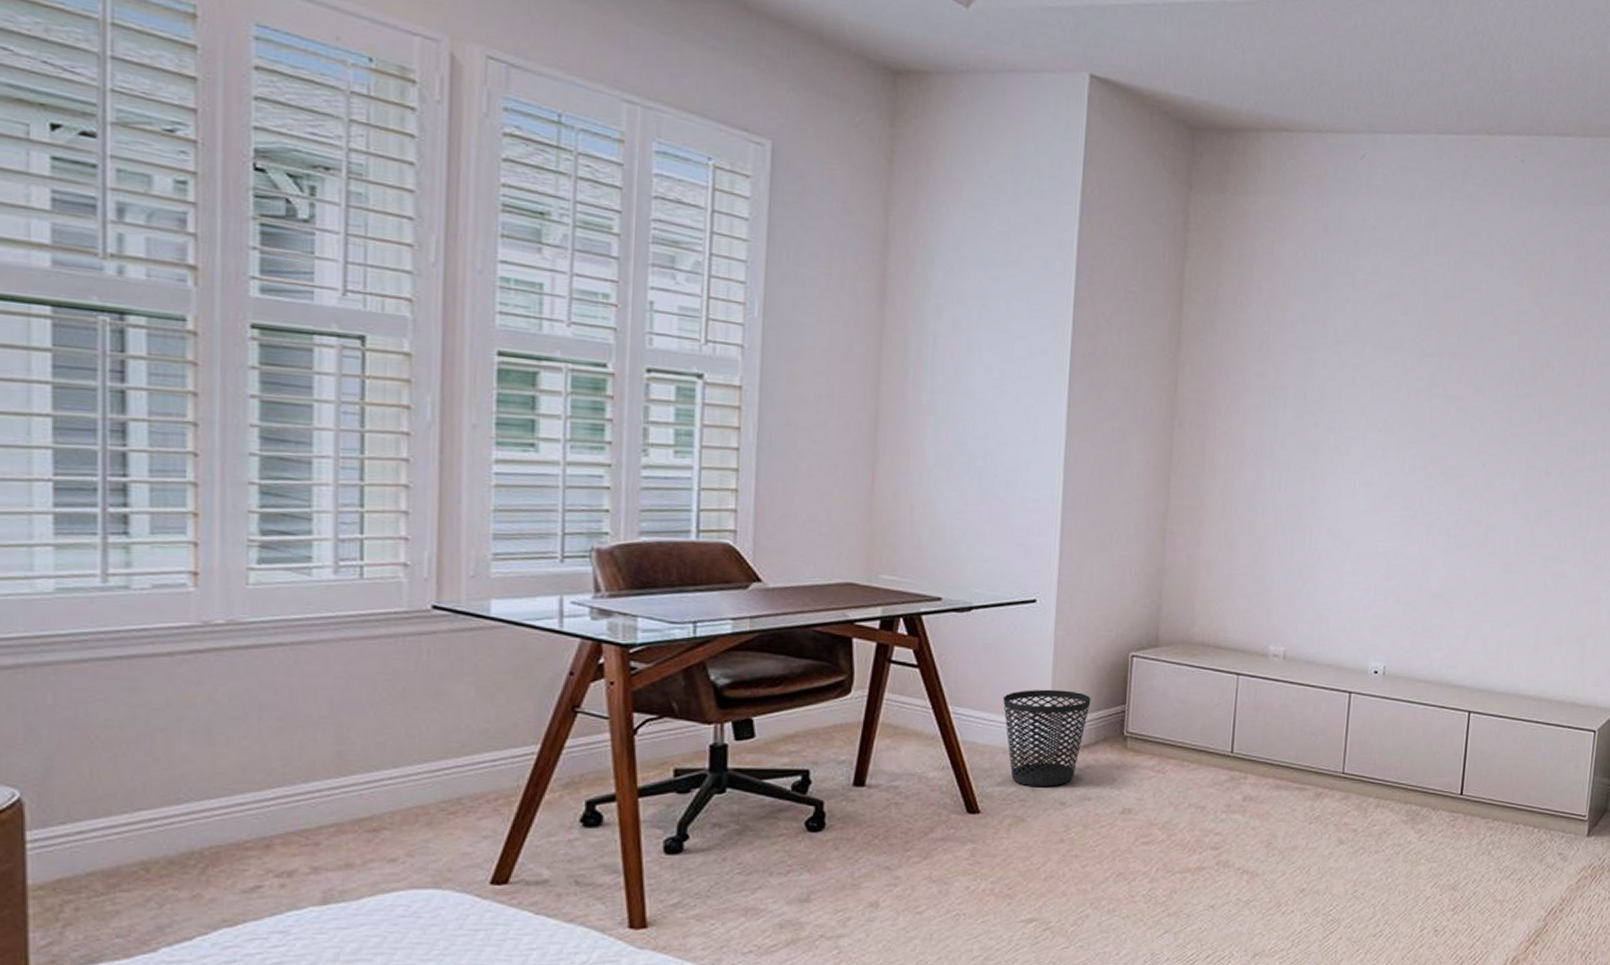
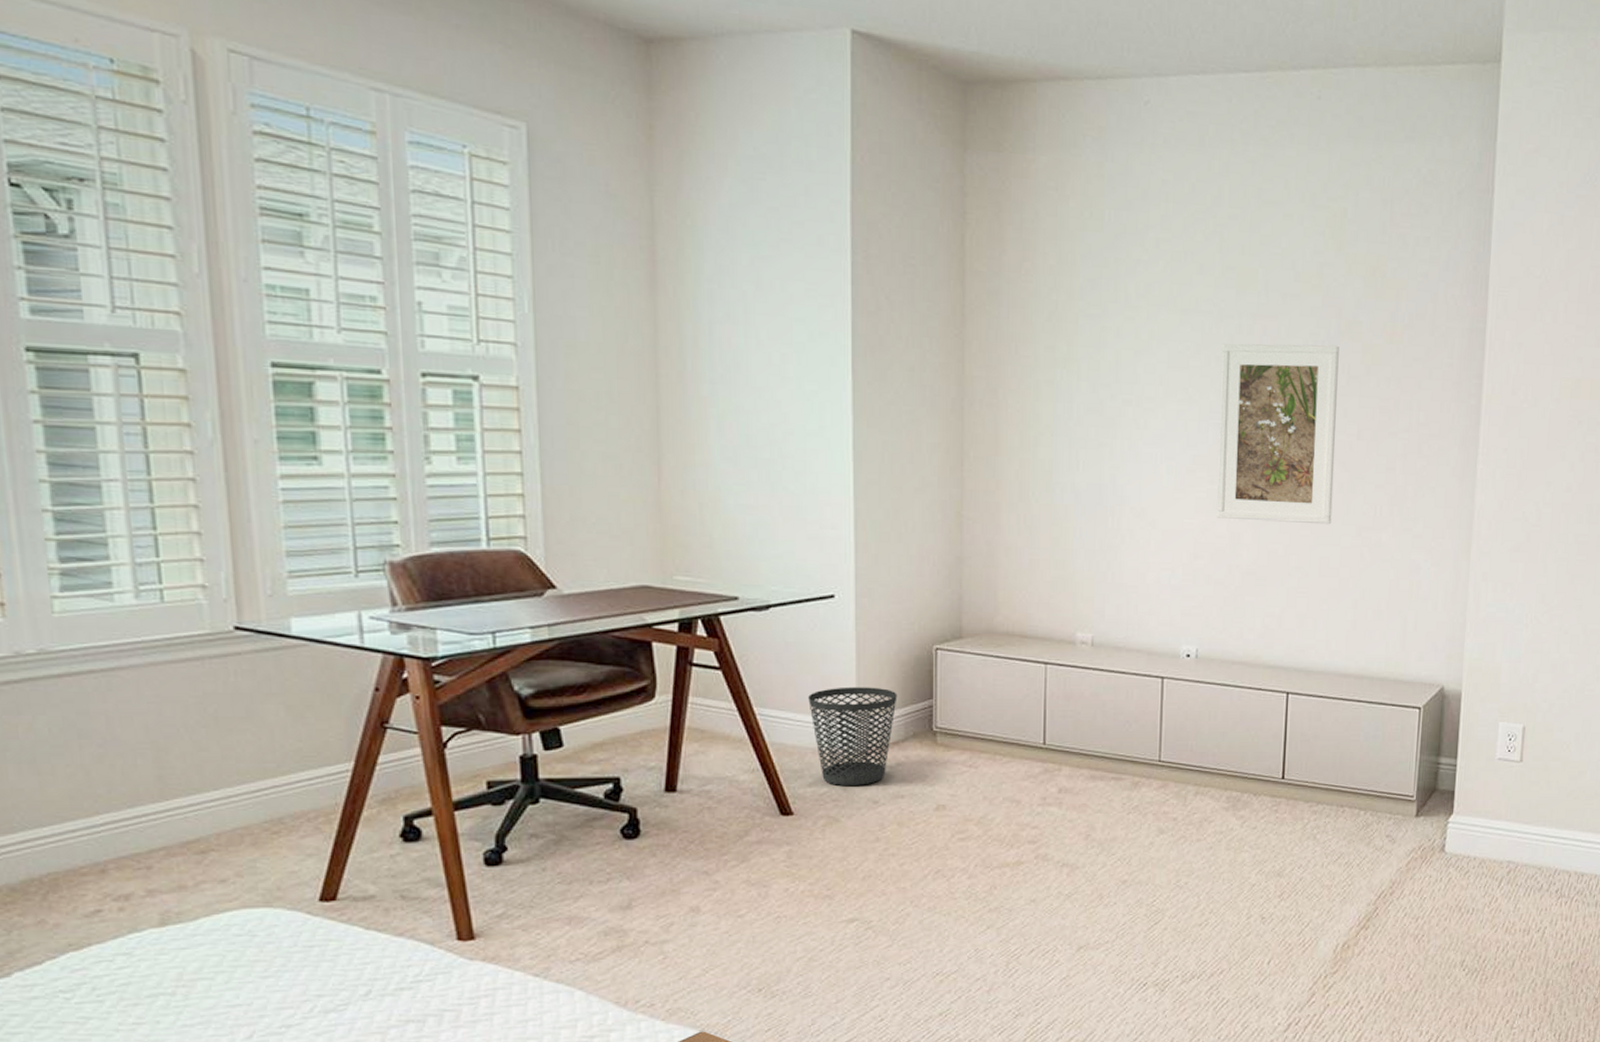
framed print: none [1409,380,1532,554] -> present [1216,343,1339,525]

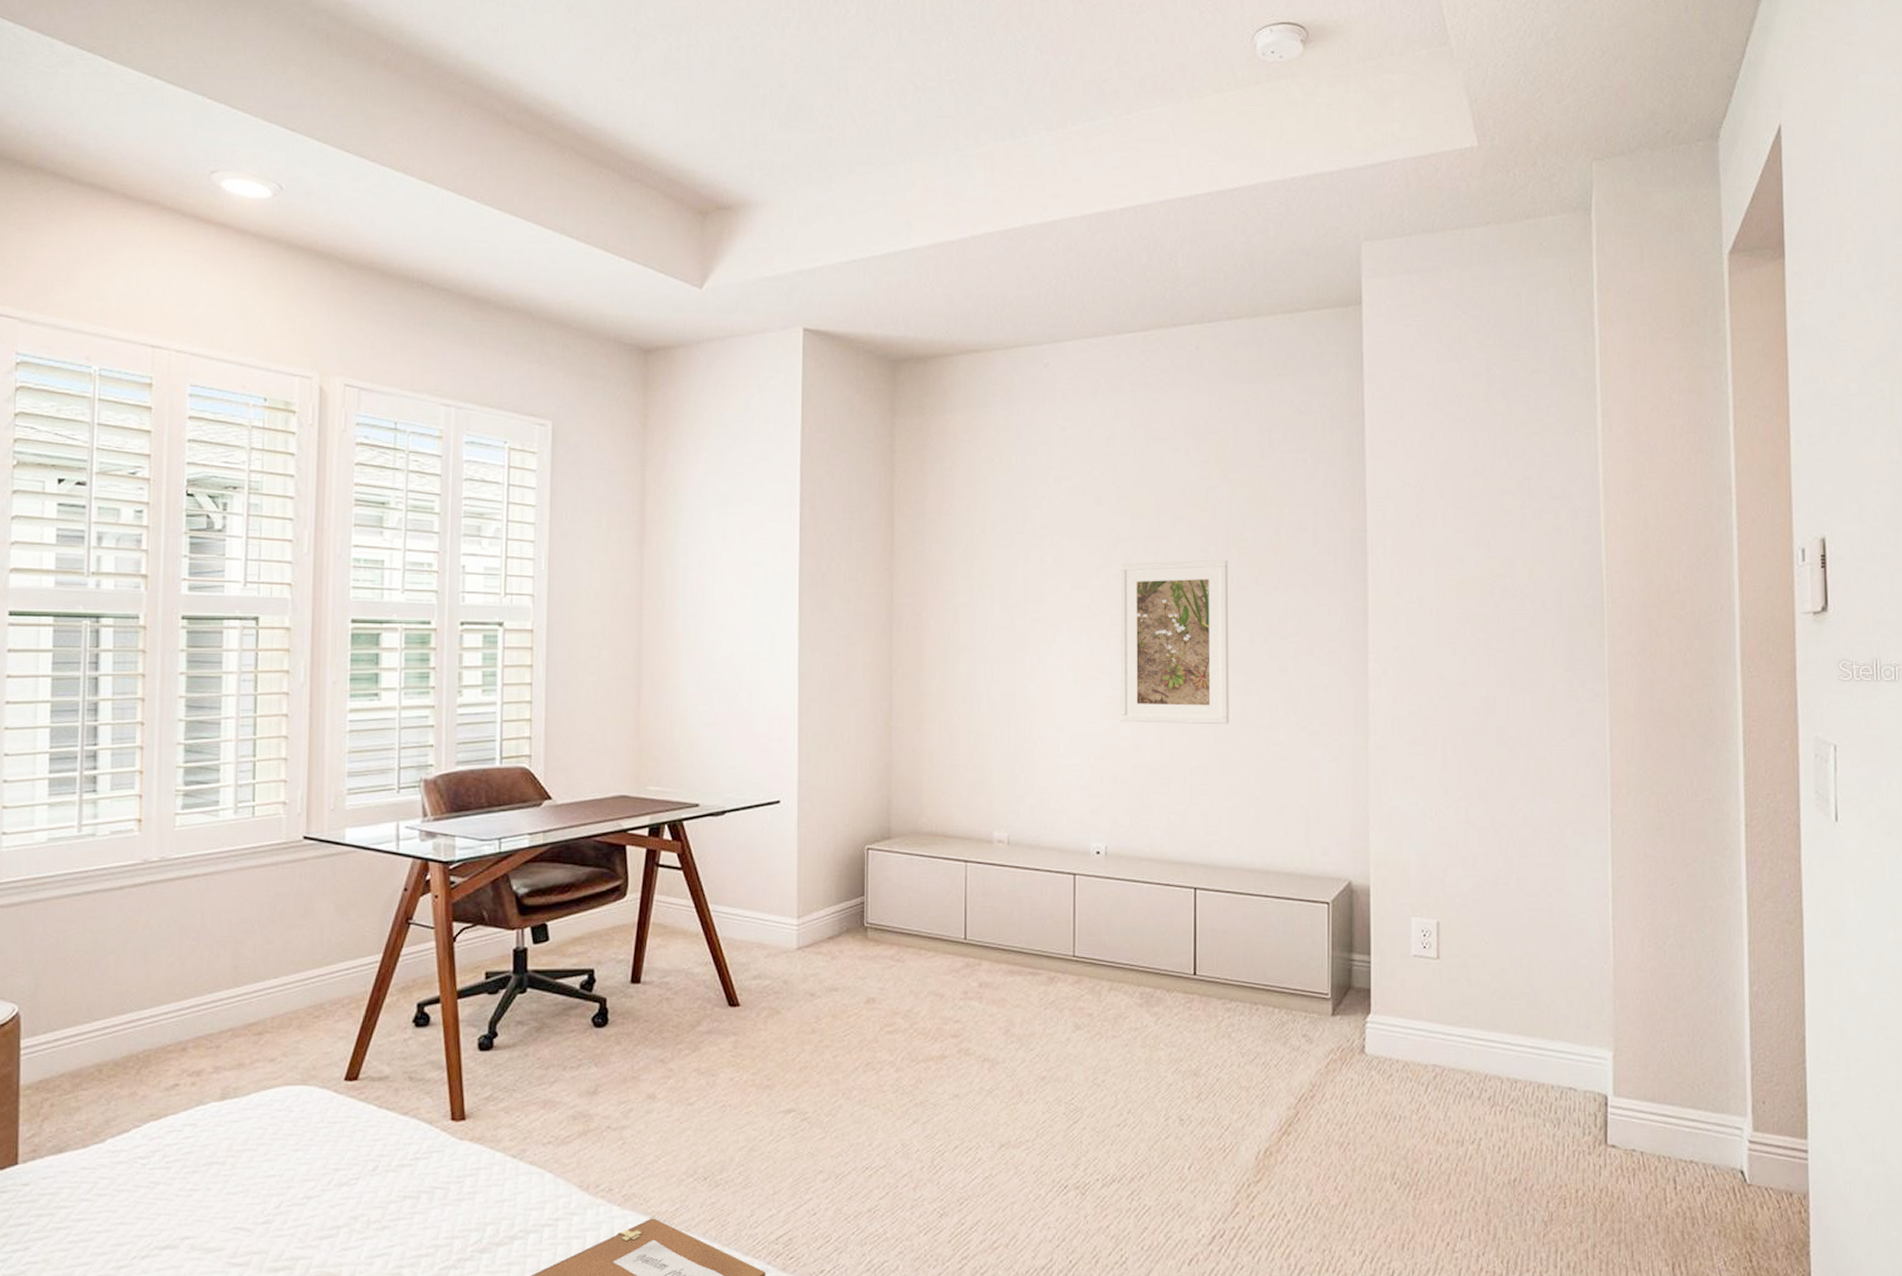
wastebasket: present [808,687,897,786] -> none [756,885,833,978]

